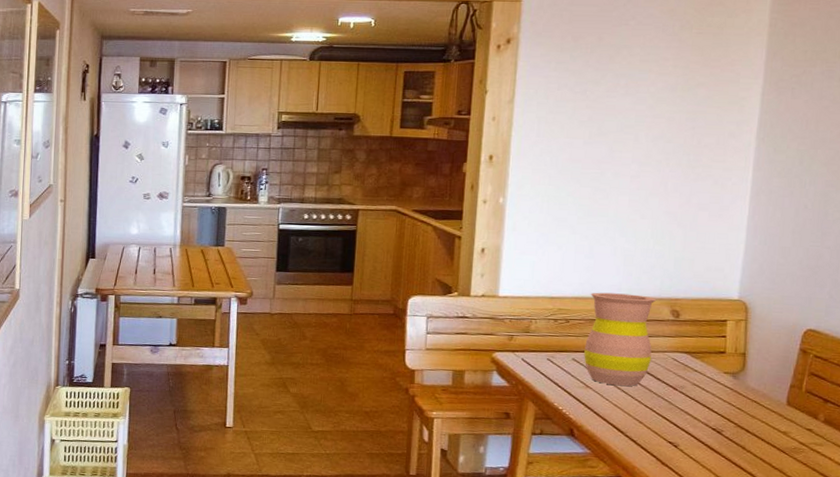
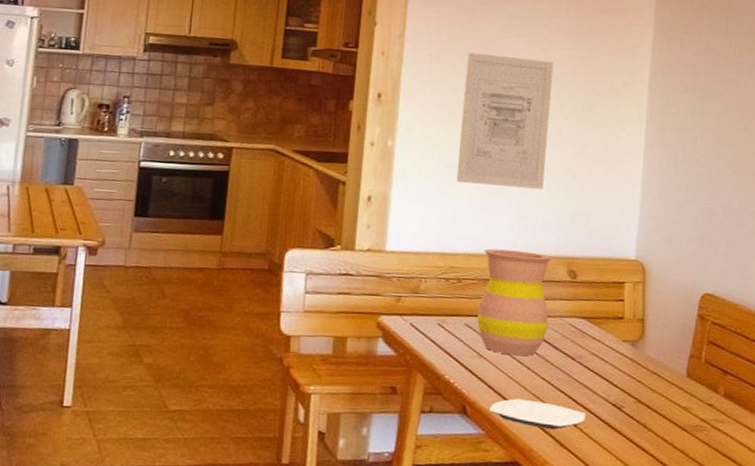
wall art: none [564,113,660,238] -> present [456,52,554,190]
plate: none [595,423,686,451] -> present [489,398,586,430]

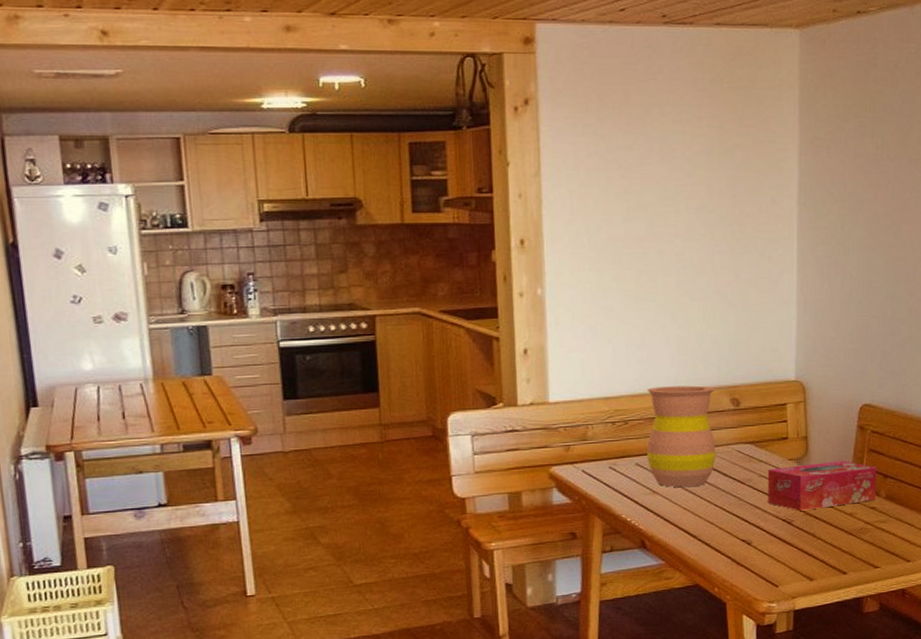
wall art: present [456,52,554,190] -> none [609,184,700,324]
plate: present [489,398,586,430] -> none [667,526,758,552]
tissue box: none [598,348,716,398] -> present [767,461,877,511]

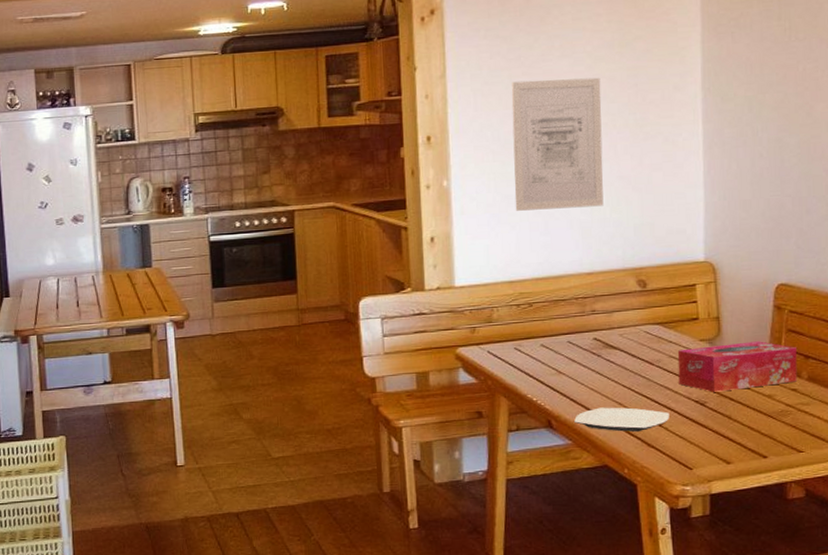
wall art: none [609,184,700,324] -> present [511,77,604,211]
vase: present [646,385,716,488] -> none [551,268,623,368]
plate: none [667,526,758,552] -> present [574,407,670,432]

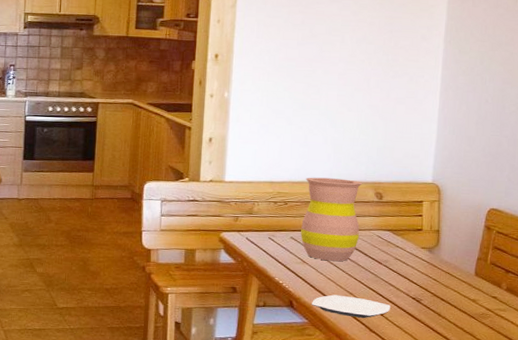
wall art: present [511,77,604,211] -> none [281,17,363,128]
vase: none [551,268,623,368] -> present [301,177,363,262]
tissue box: present [677,341,798,392] -> none [400,253,500,293]

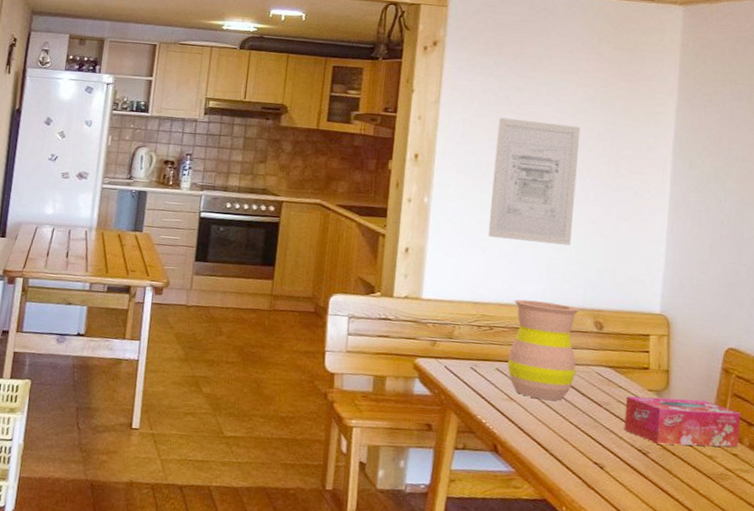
wall art: none [281,17,363,128] -> present [488,117,581,246]
plate: present [312,294,390,319] -> none [519,440,612,472]
tissue box: none [400,253,500,293] -> present [624,396,740,448]

